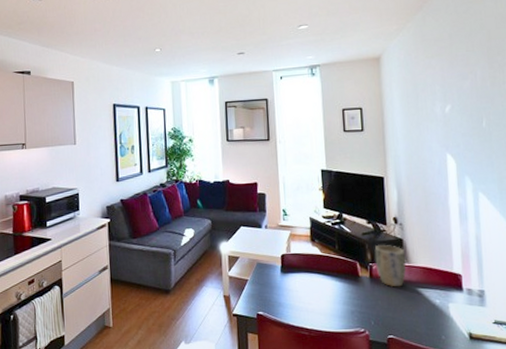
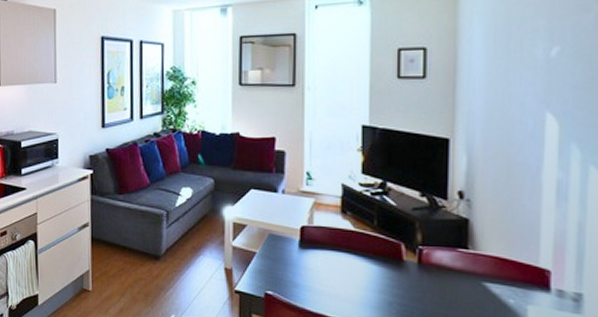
plant pot: present [374,245,407,287] -> none [427,225,471,279]

